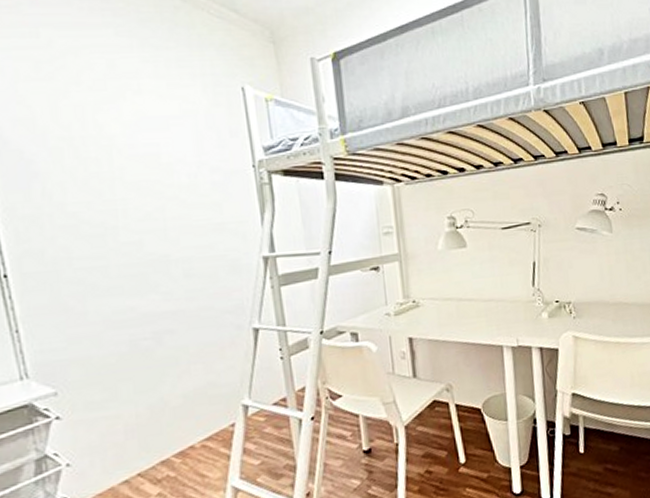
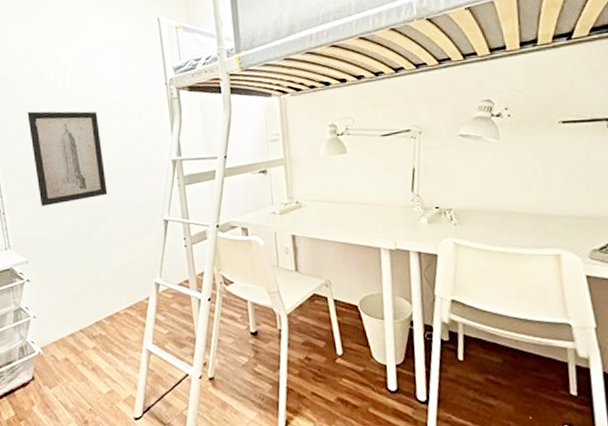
wall art: none [53,195,176,319] -> present [27,111,108,206]

